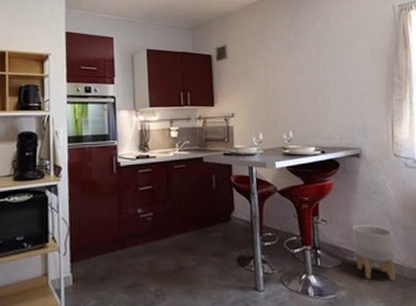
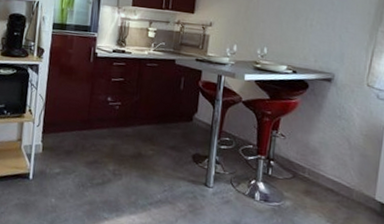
planter: present [352,225,396,281] -> none [306,144,349,202]

